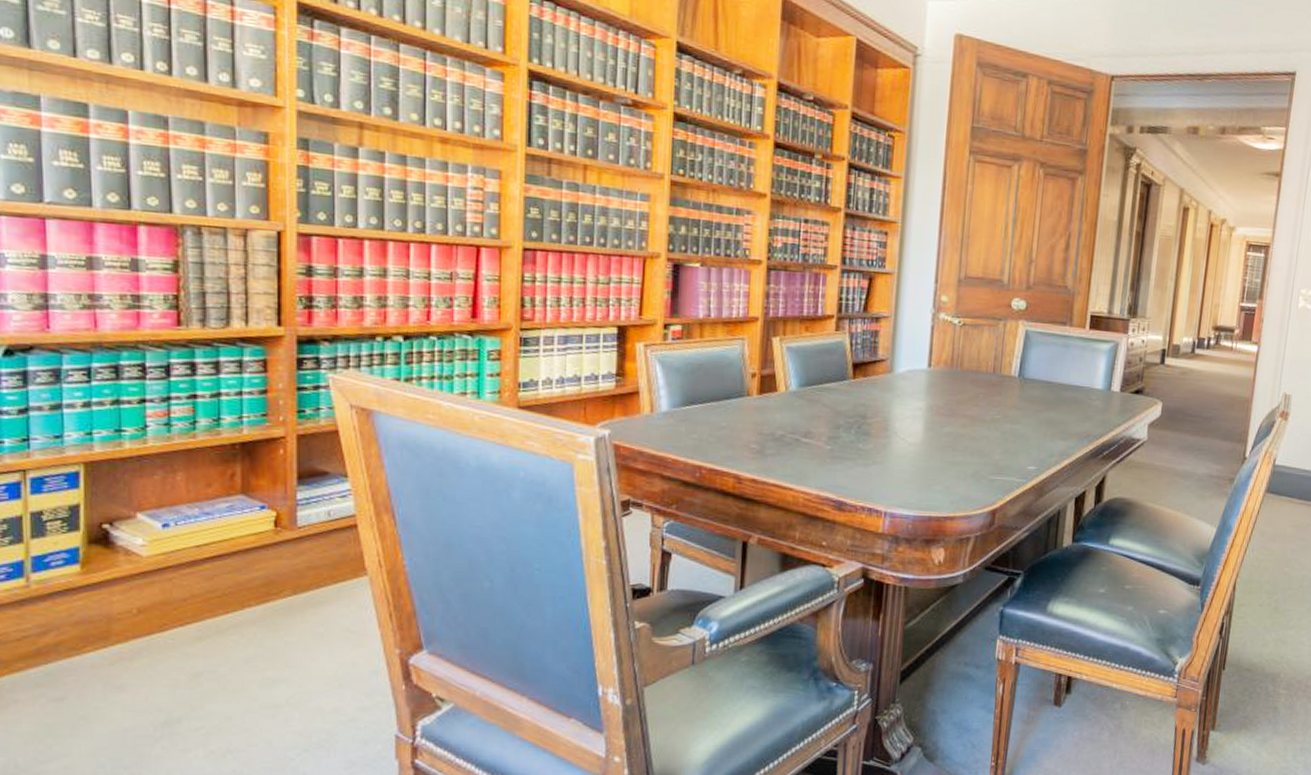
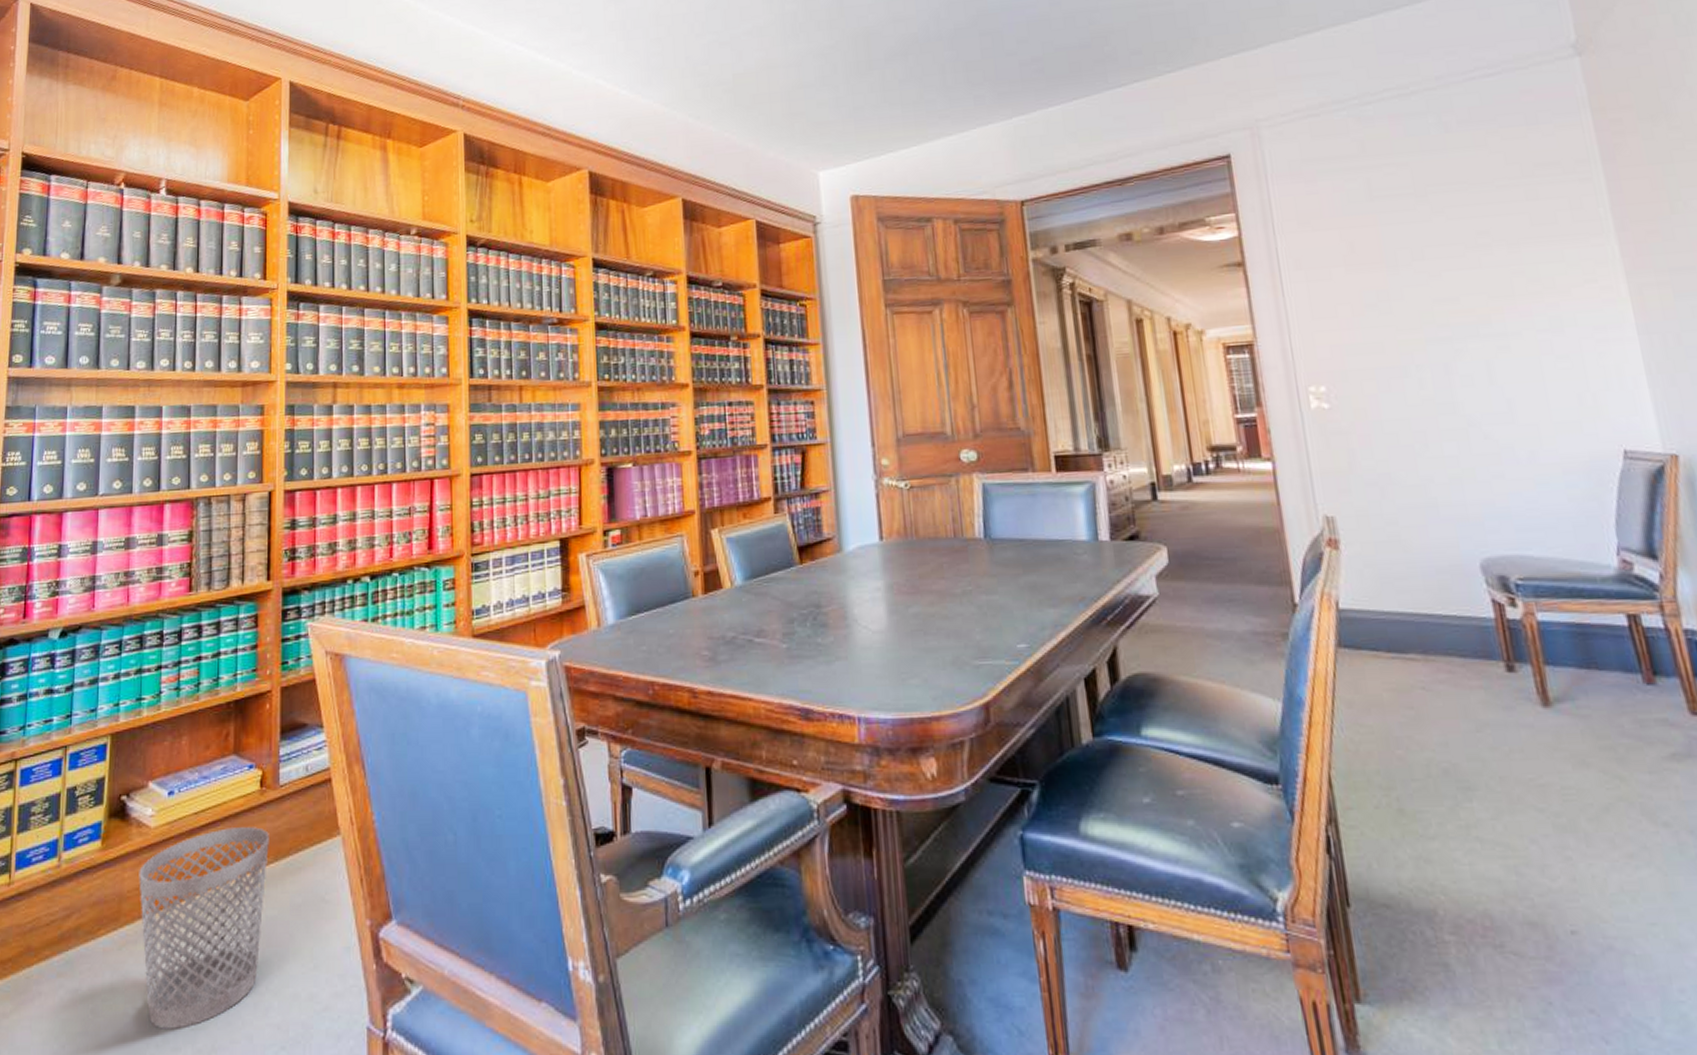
wastebasket: none [130,562,286,734] -> present [139,827,269,1029]

